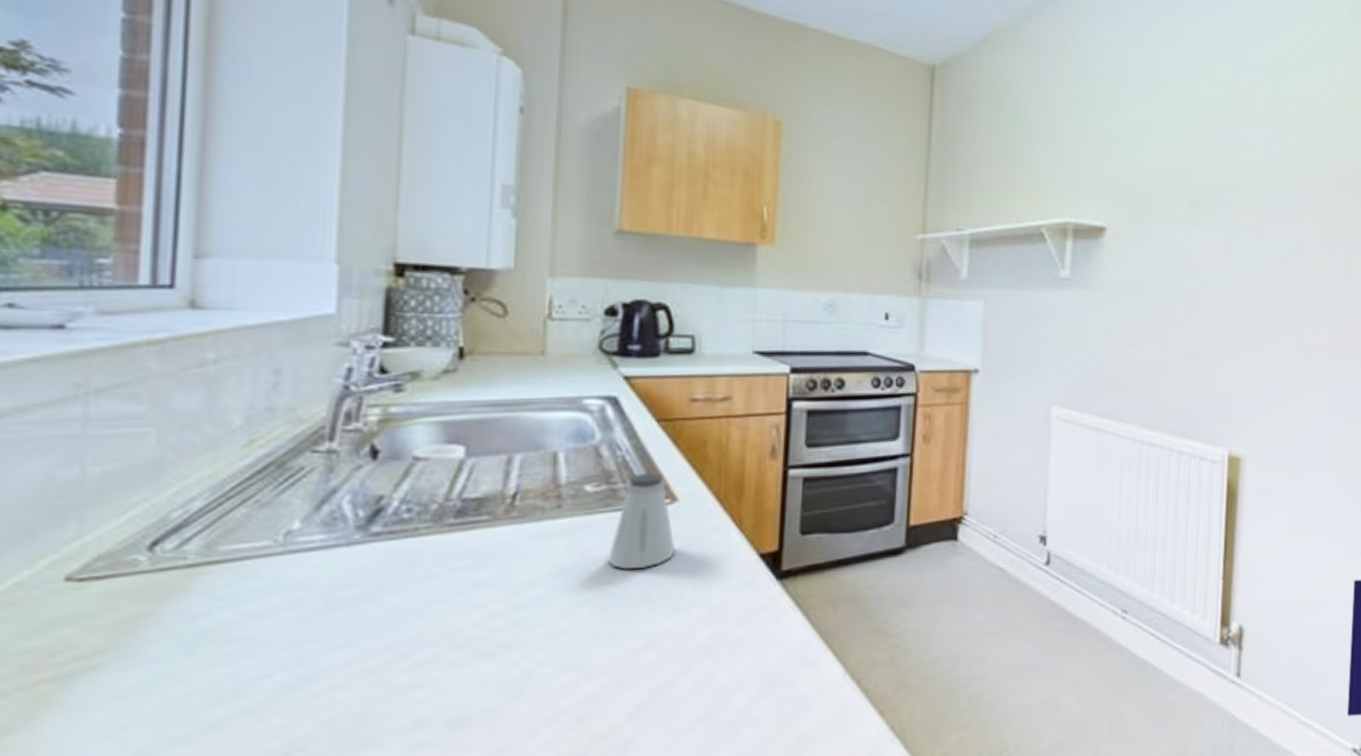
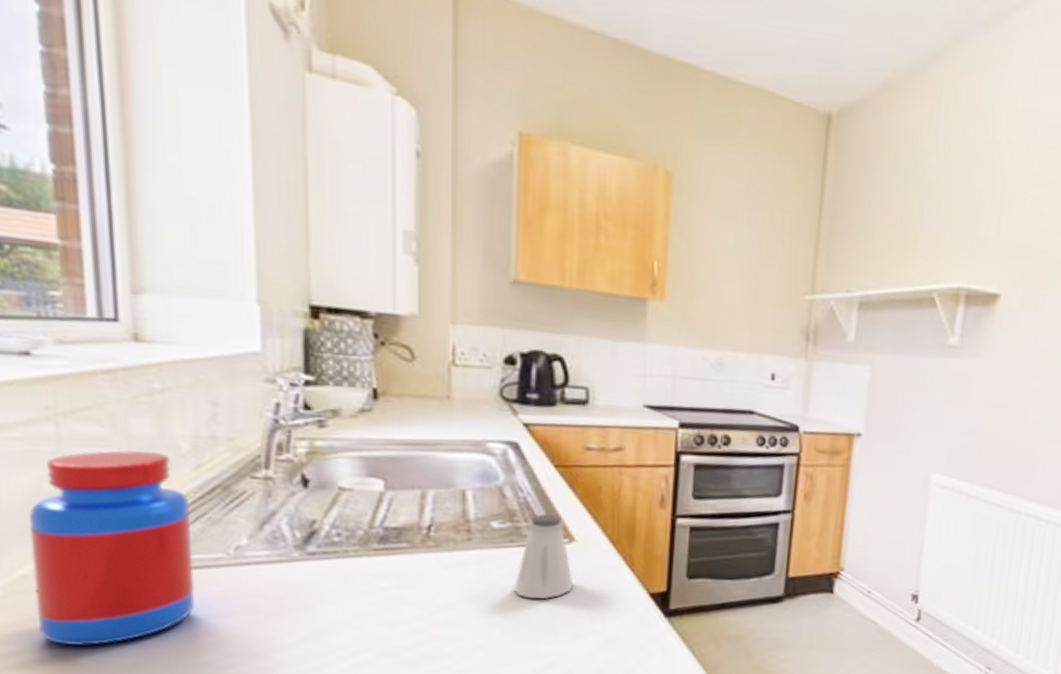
jar: none [28,429,236,665] -> present [29,450,195,646]

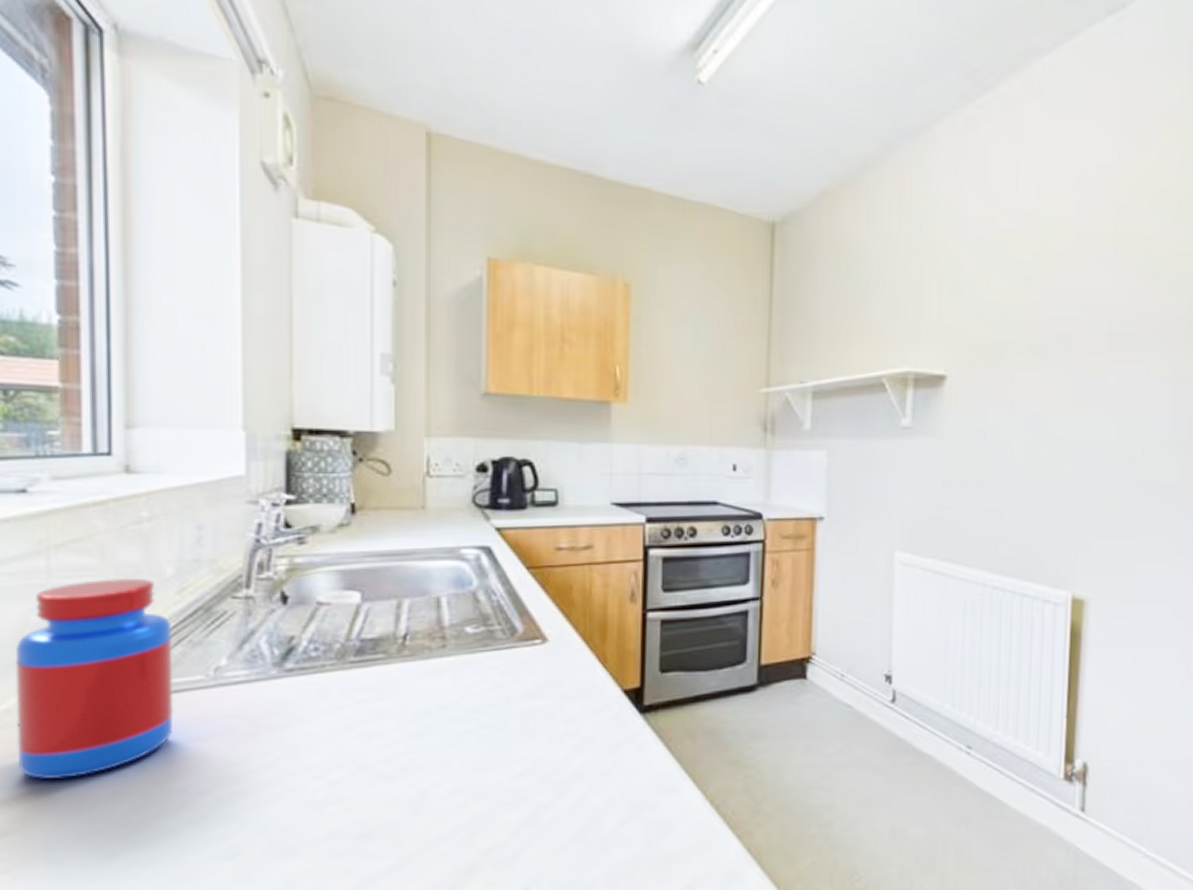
saltshaker: present [514,513,574,599] -> none [489,615,548,703]

